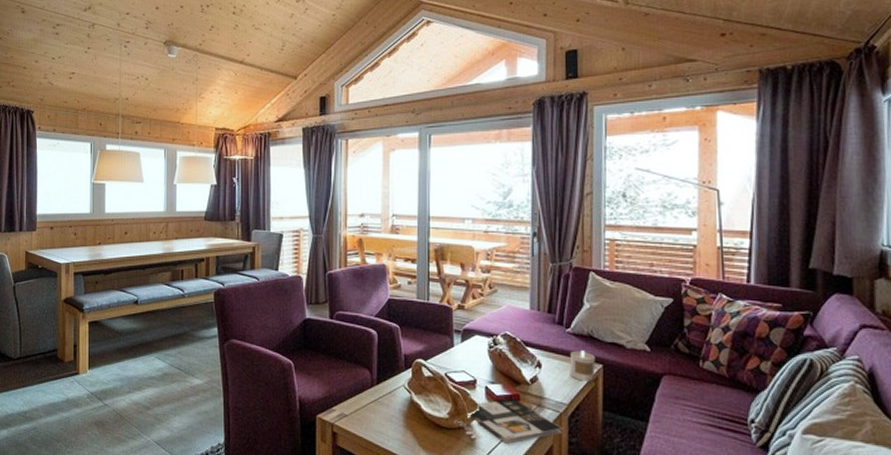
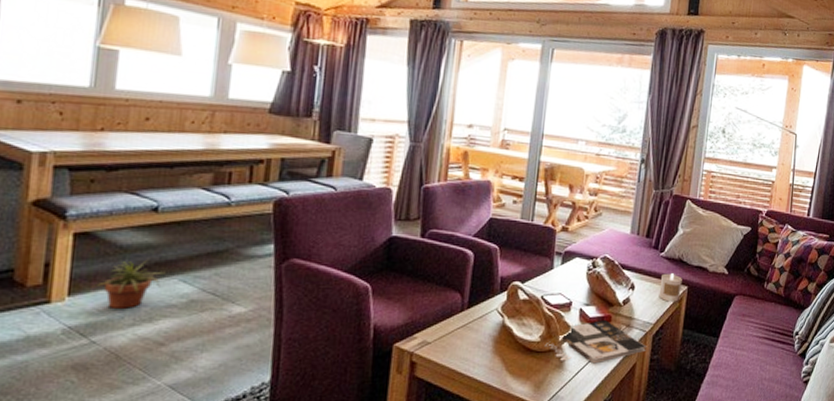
potted plant: none [102,342,146,379] -> present [91,260,166,309]

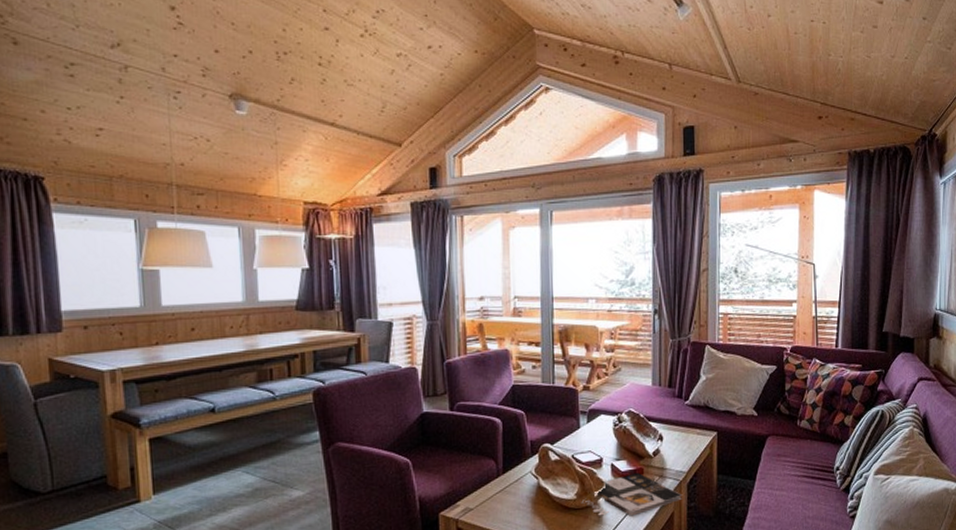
potted plant: present [91,260,166,309] -> none [171,457,230,502]
candle: present [659,273,682,302] -> none [688,420,711,449]

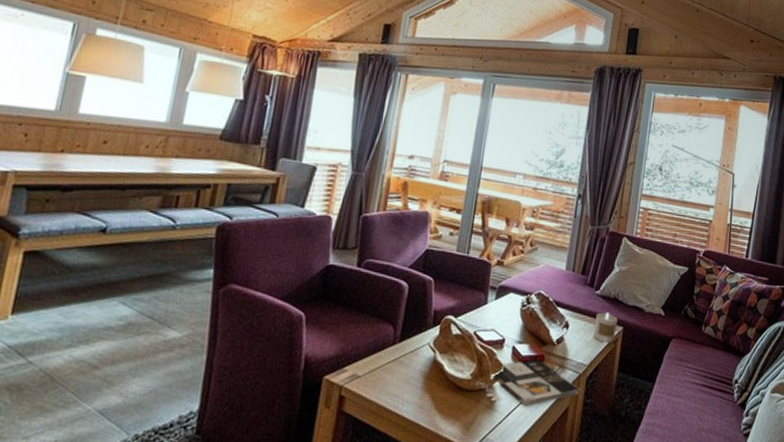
candle: none [688,420,711,449] -> present [593,312,618,343]

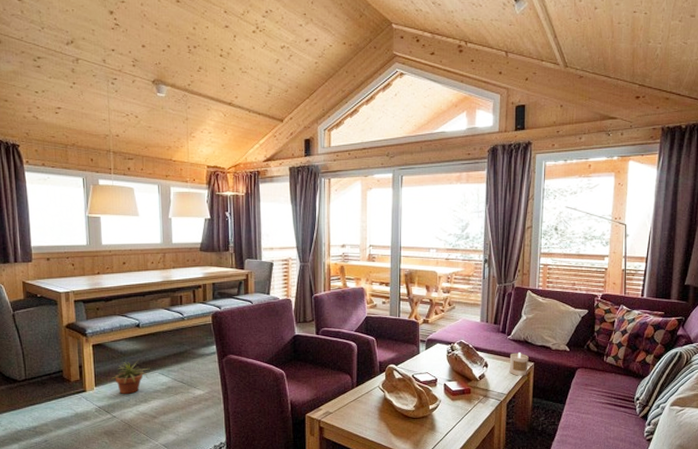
potted plant: none [34,281,107,329] -> present [108,361,150,394]
magazine: present [474,358,581,406] -> none [417,391,503,427]

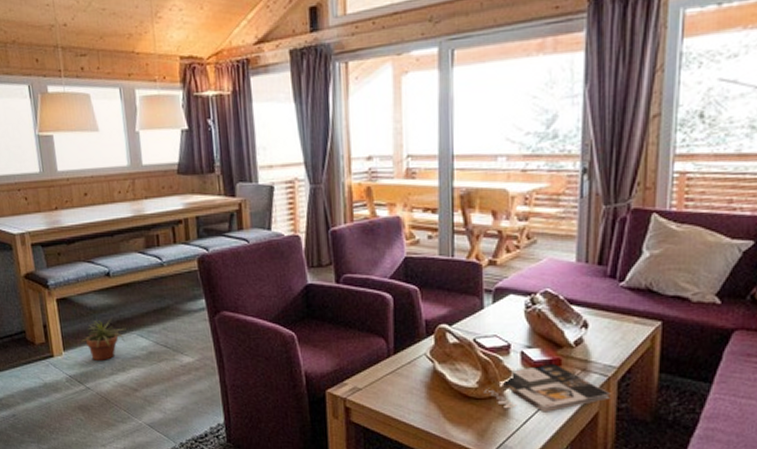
magazine: none [417,391,503,427] -> present [482,363,612,412]
candle: present [509,353,529,376] -> none [622,307,653,341]

